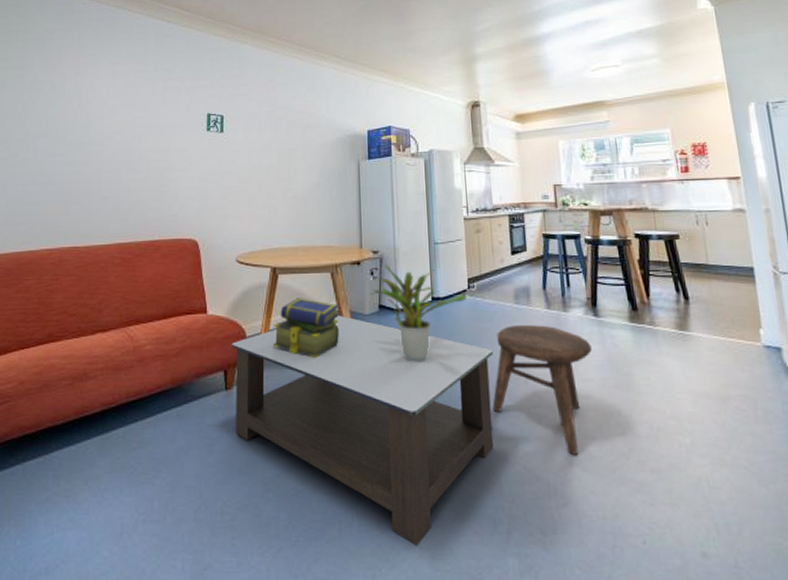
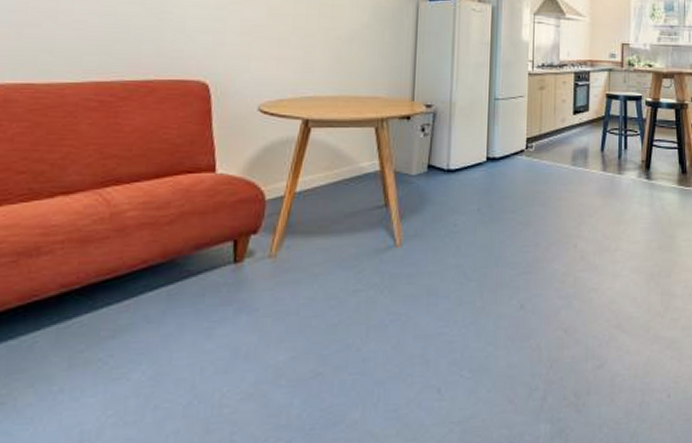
coffee table: present [231,315,494,545] -> none [244,175,545,421]
stack of books: present [272,298,340,359] -> none [298,155,383,226]
potted plant: present [369,264,467,362] -> none [418,119,524,227]
stool: present [492,325,592,454] -> none [539,187,641,316]

